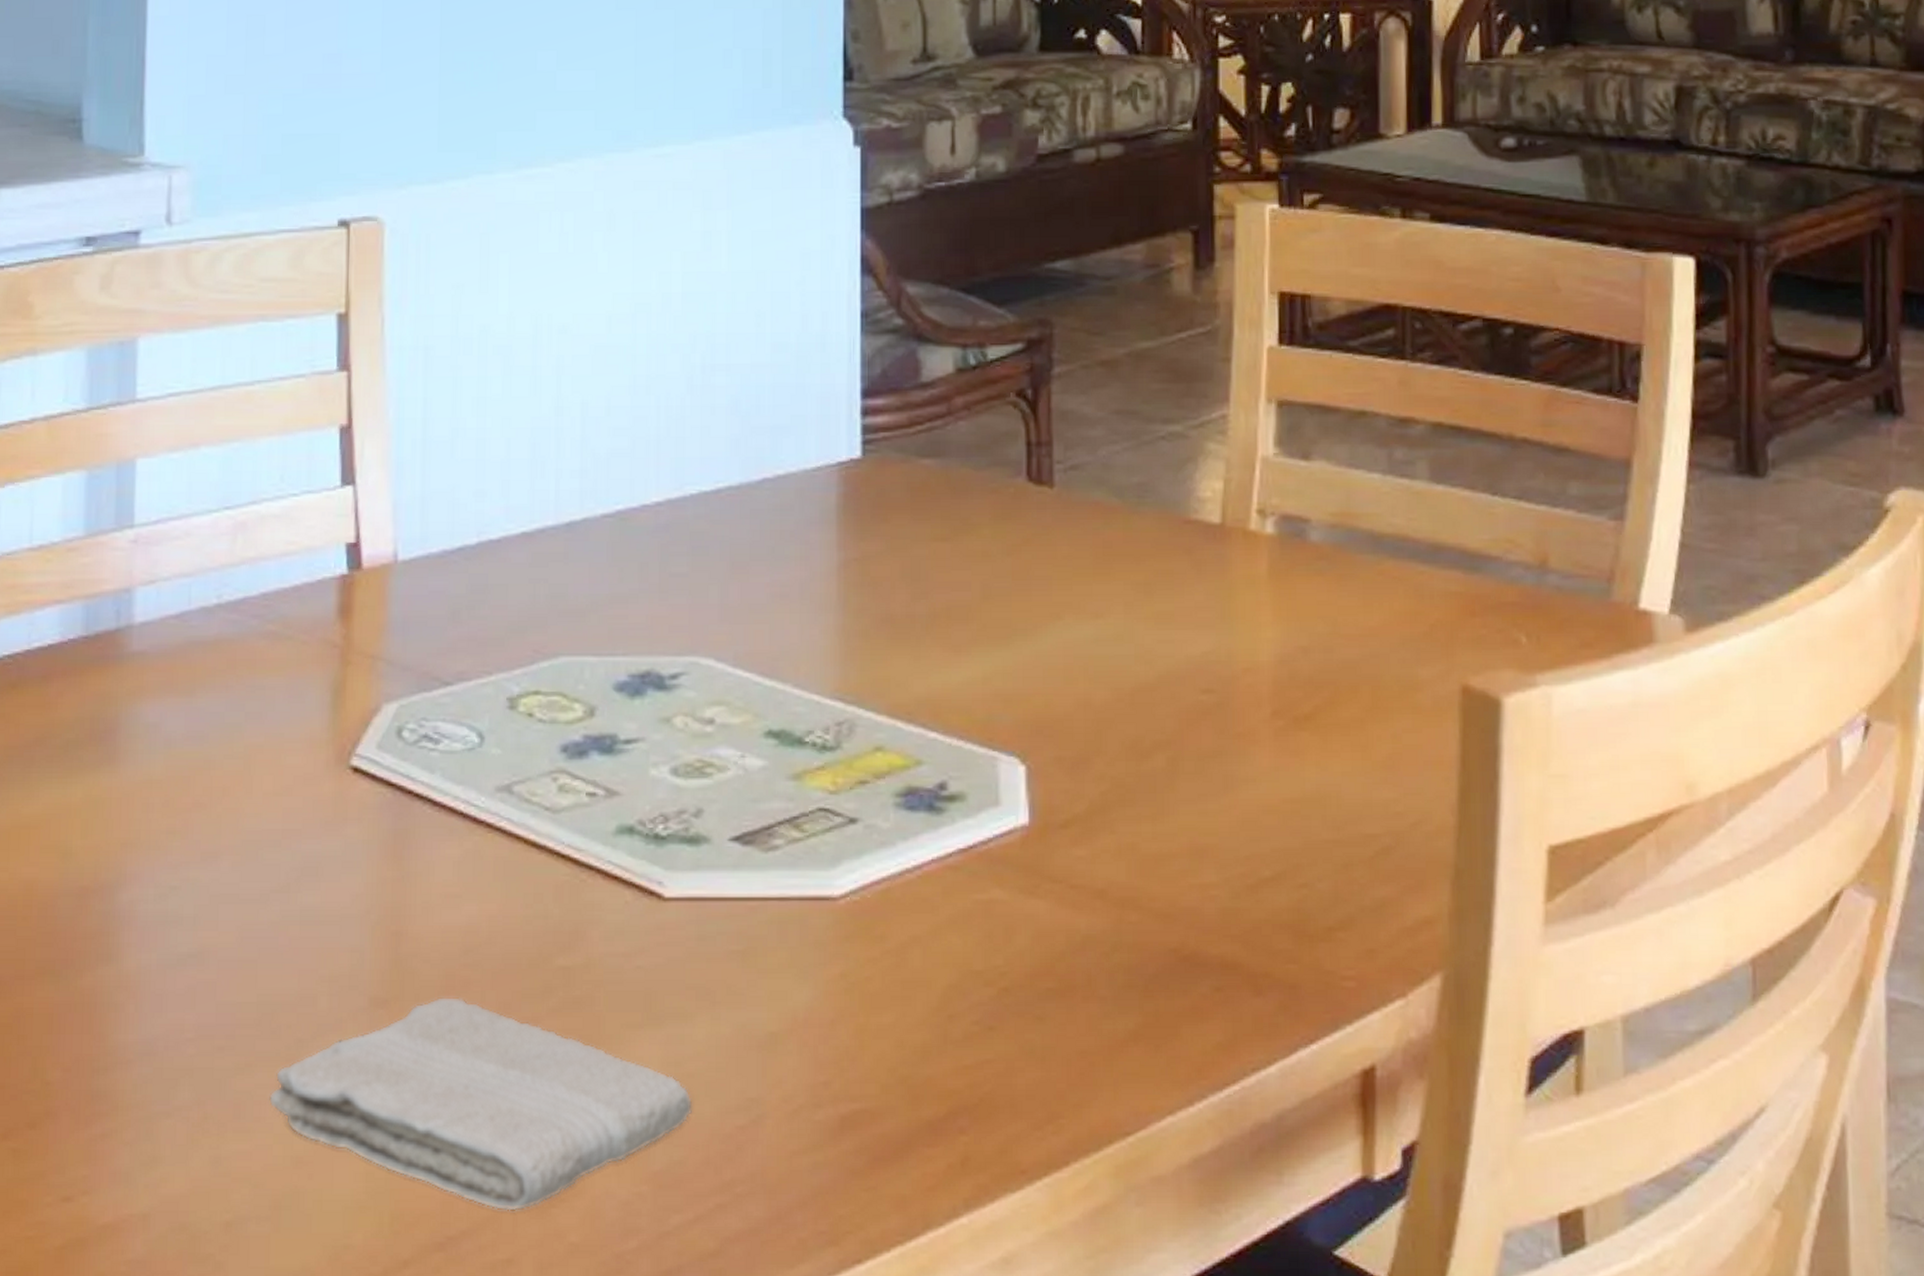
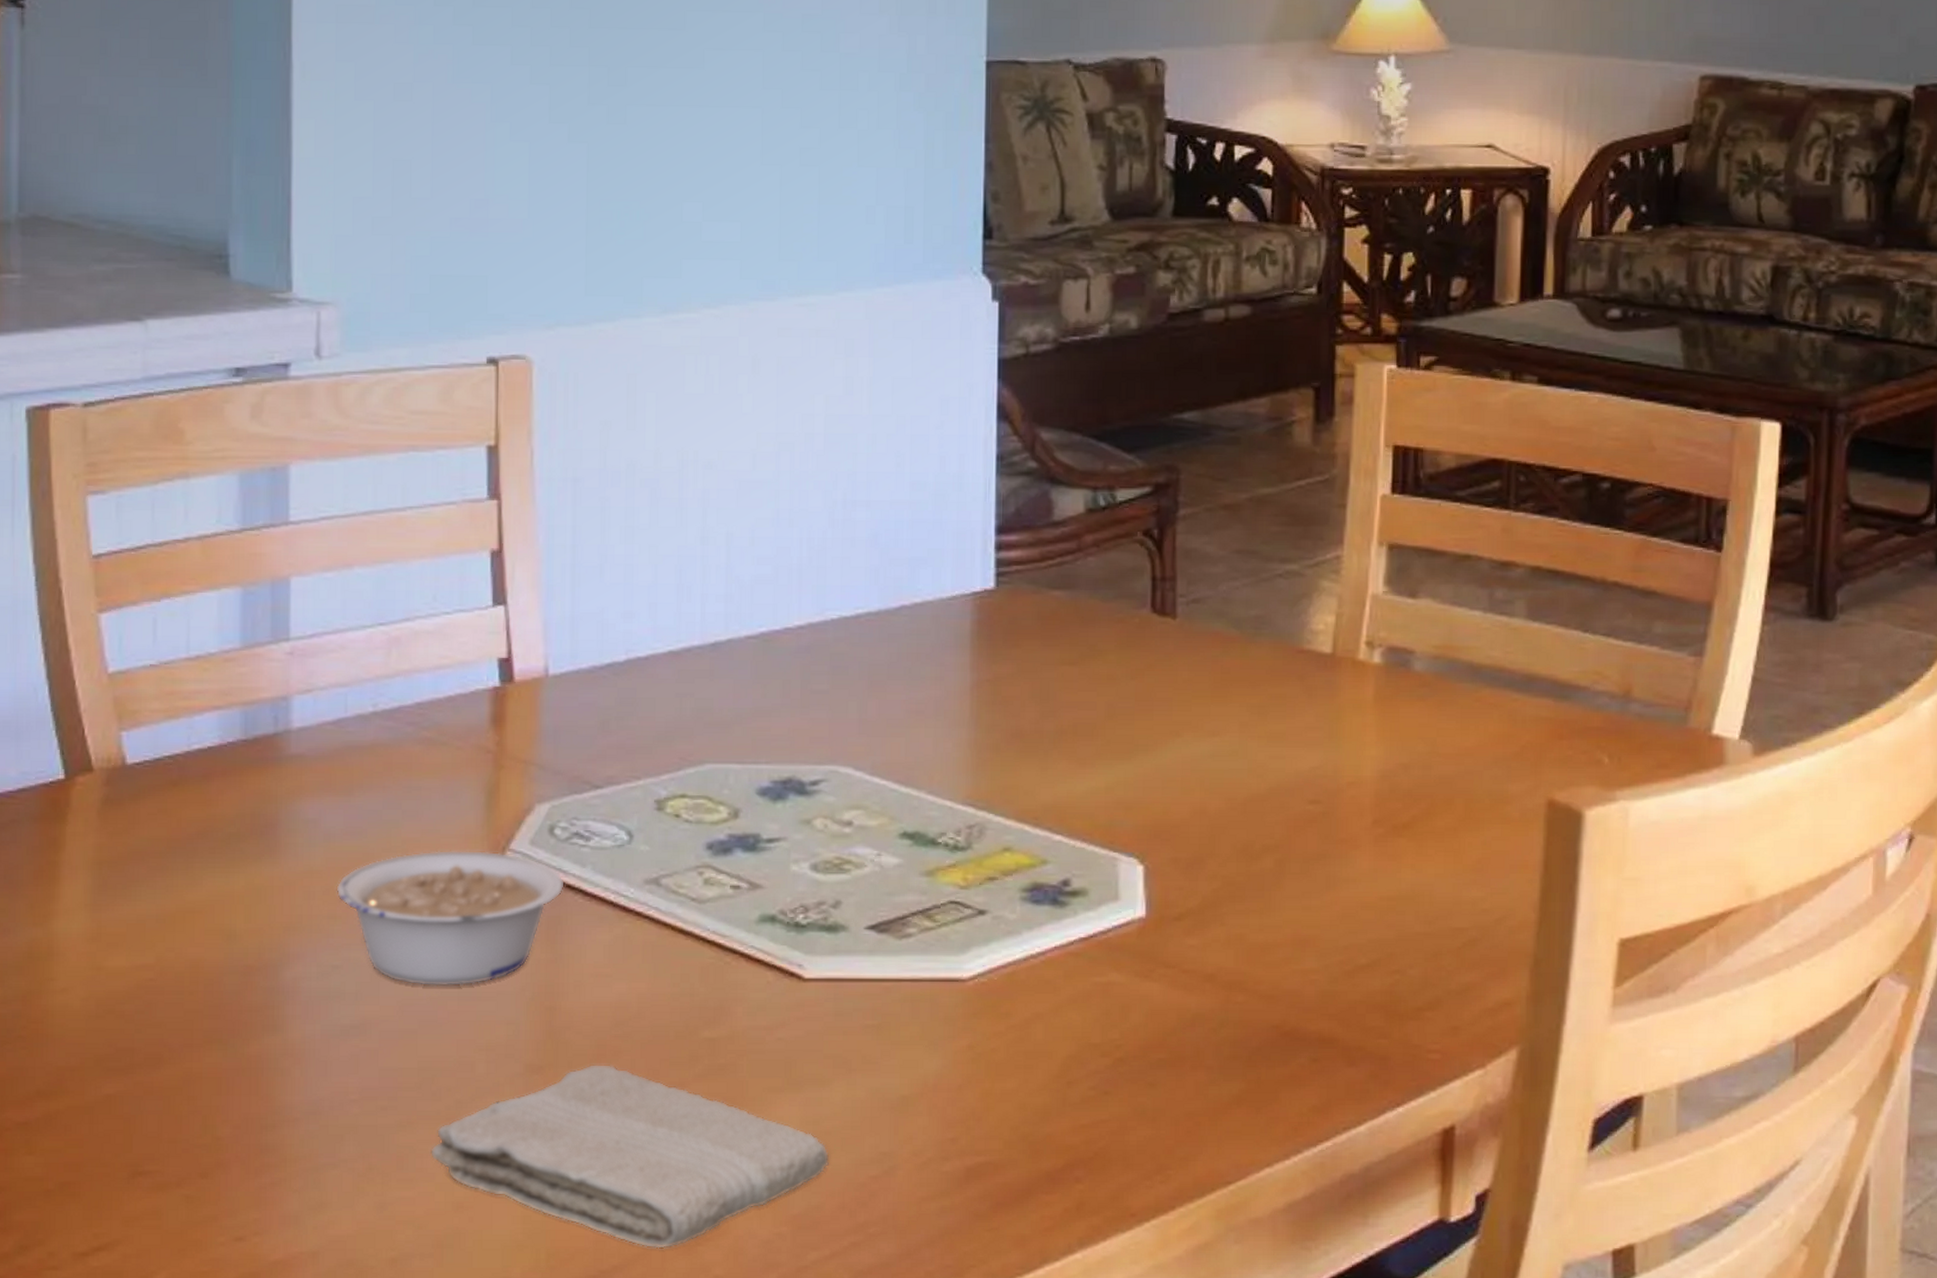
legume: none [176,755,413,910] -> present [336,850,565,987]

